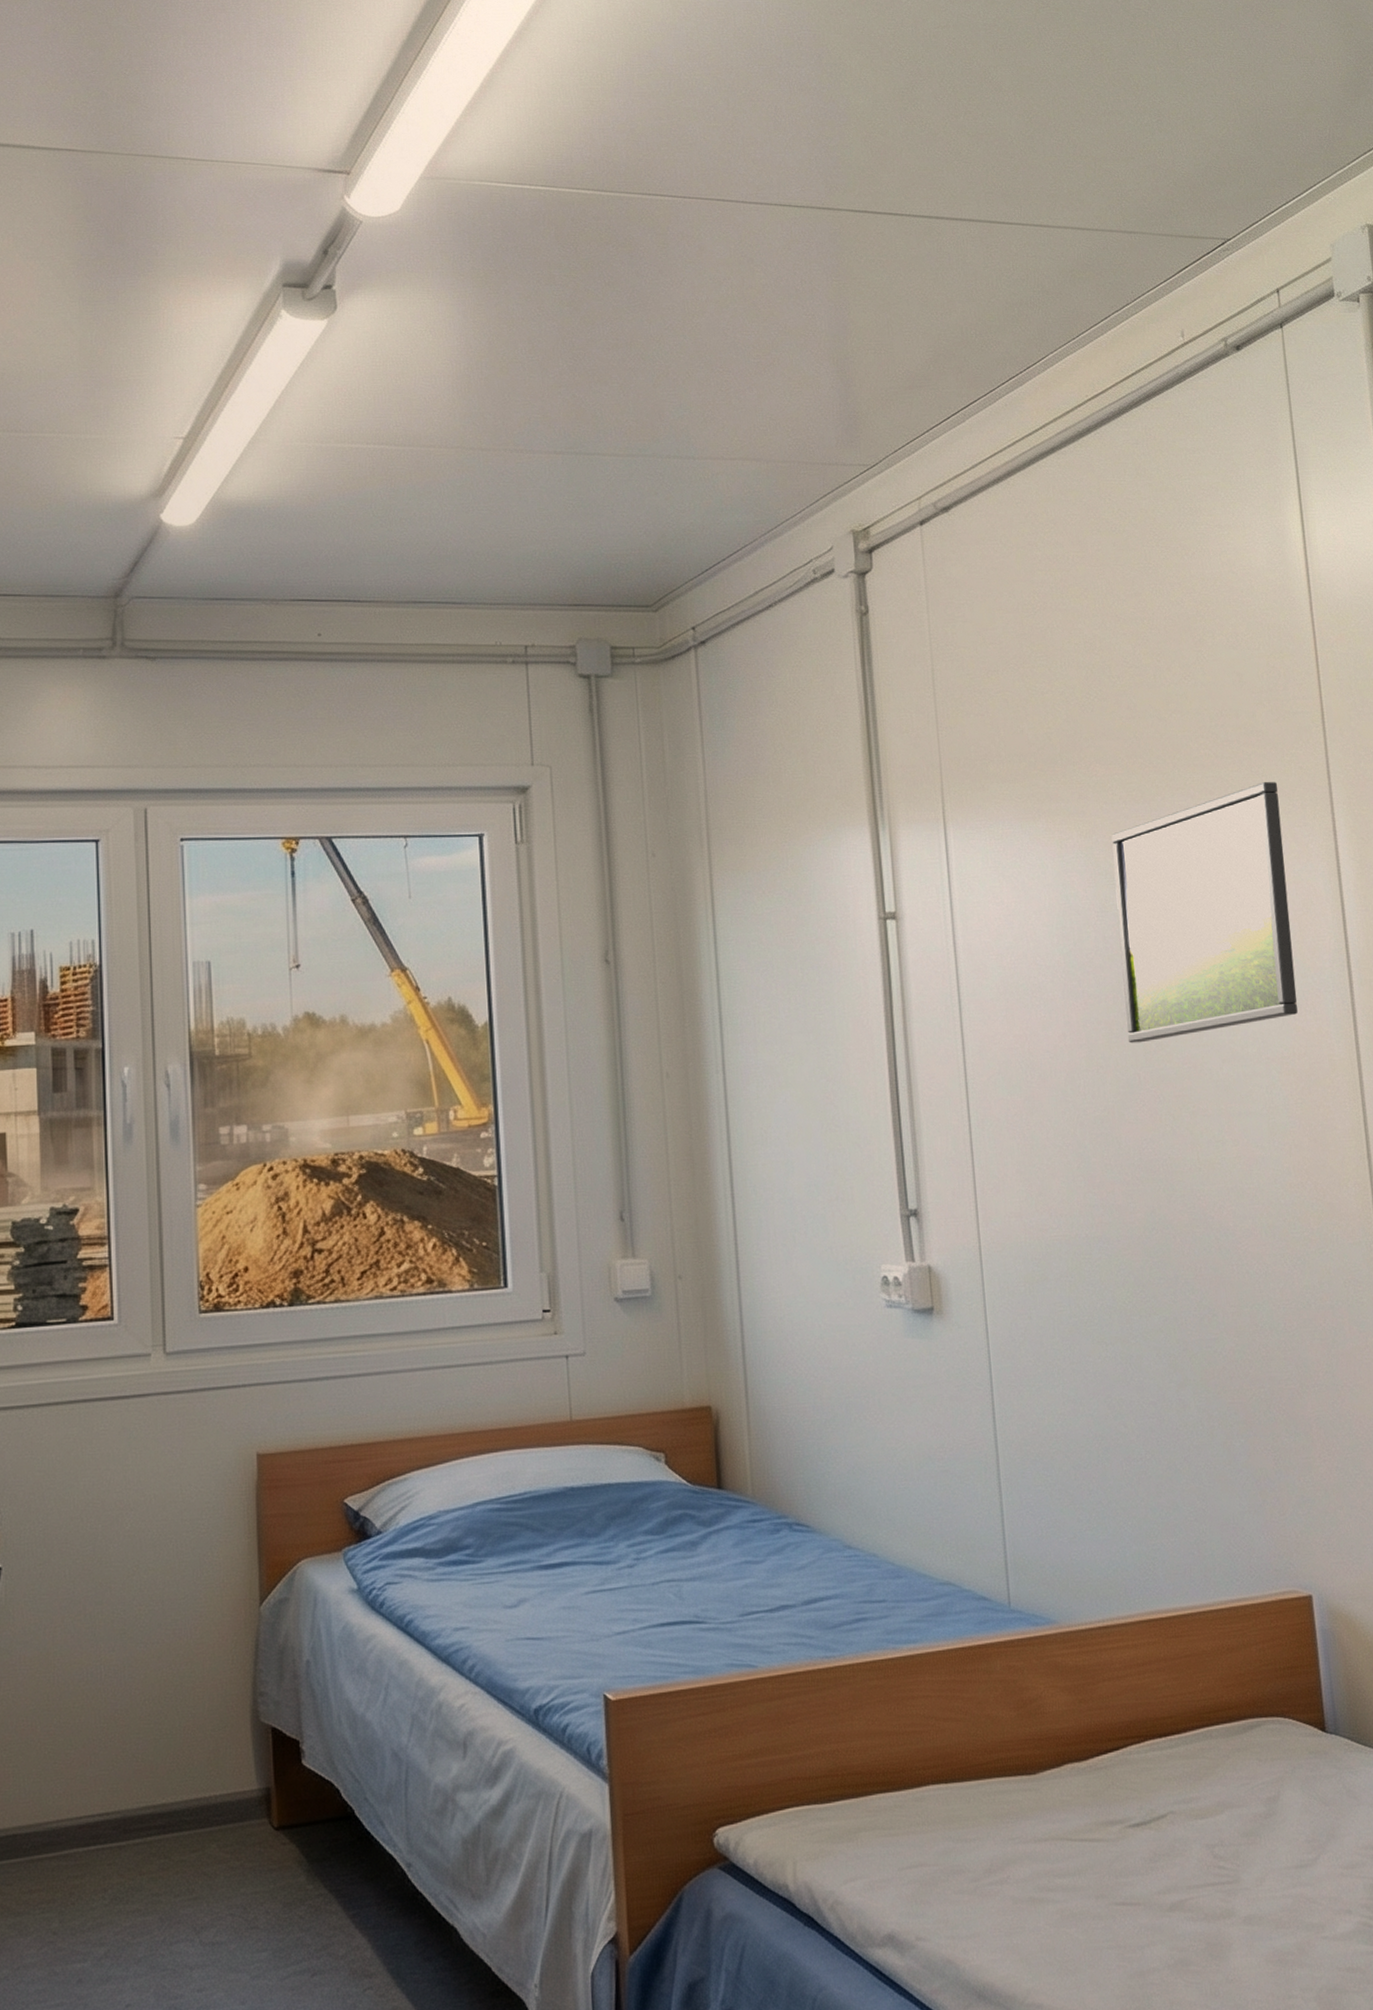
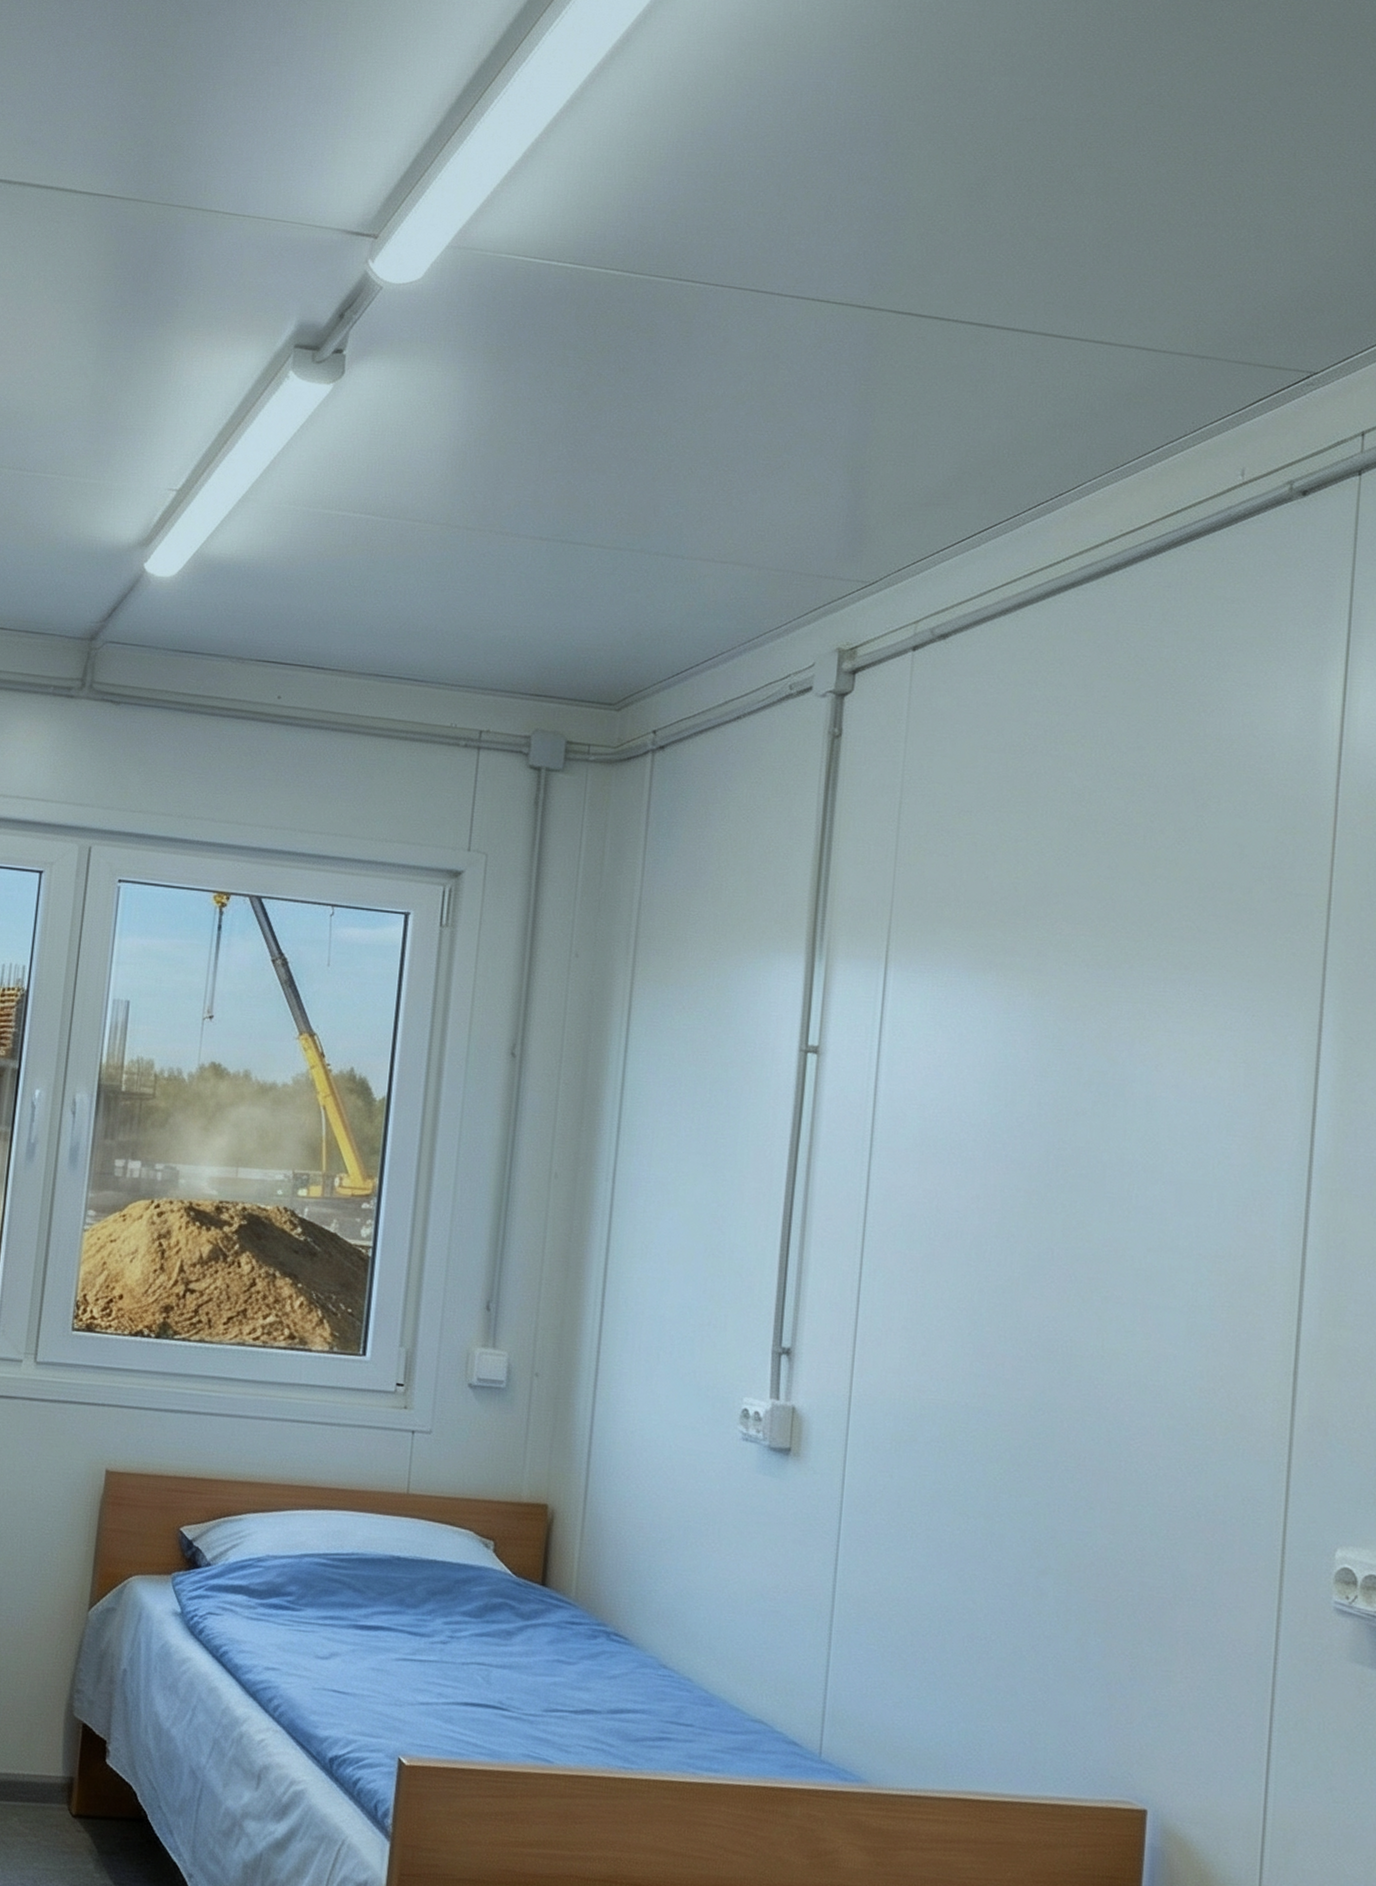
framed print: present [1111,781,1298,1043] -> none [1048,963,1264,1218]

